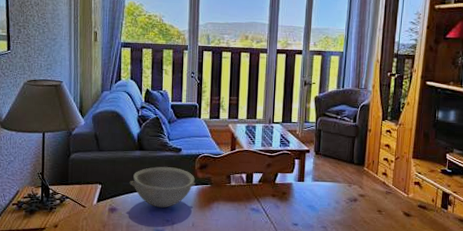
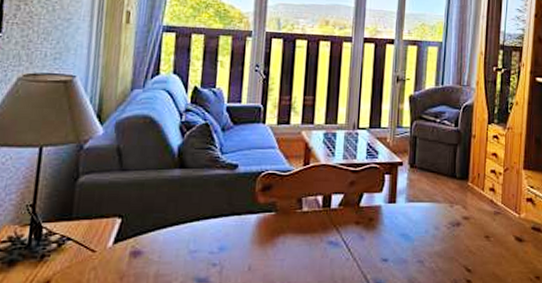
bowl: present [129,167,196,208] -> none [162,190,256,247]

